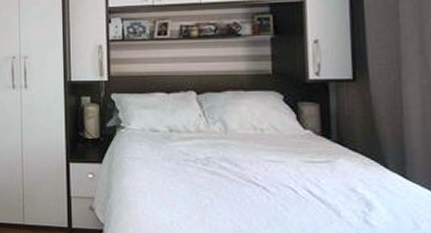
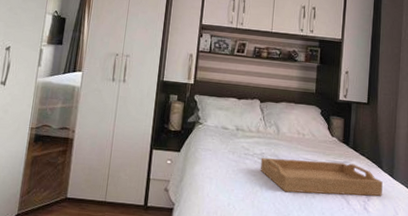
serving tray: none [206,162,391,205] -> present [260,158,383,196]

